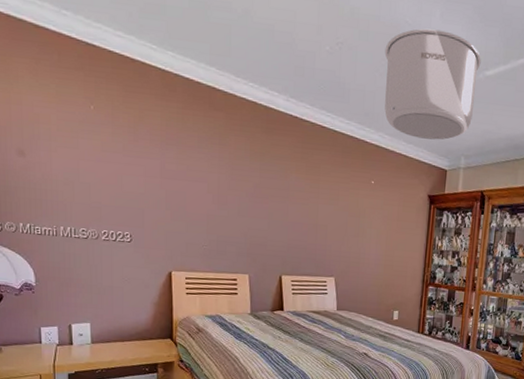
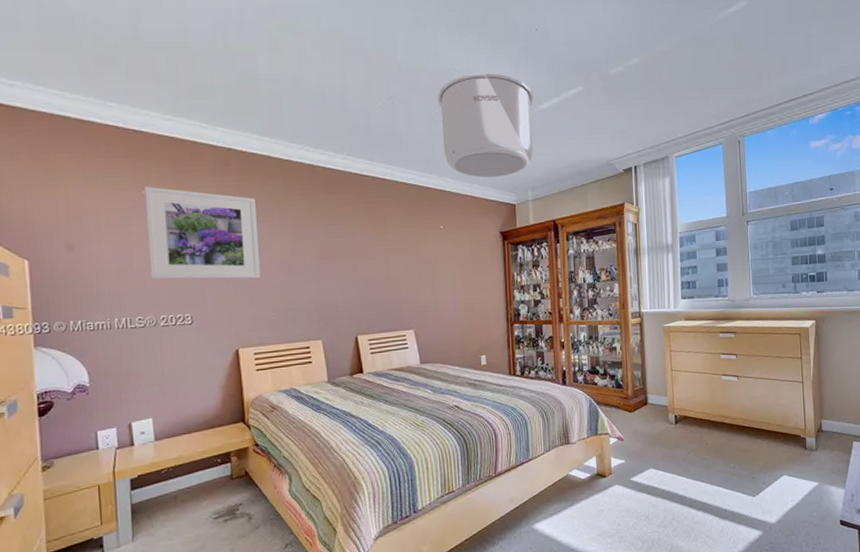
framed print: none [93,101,198,208] -> present [144,186,260,280]

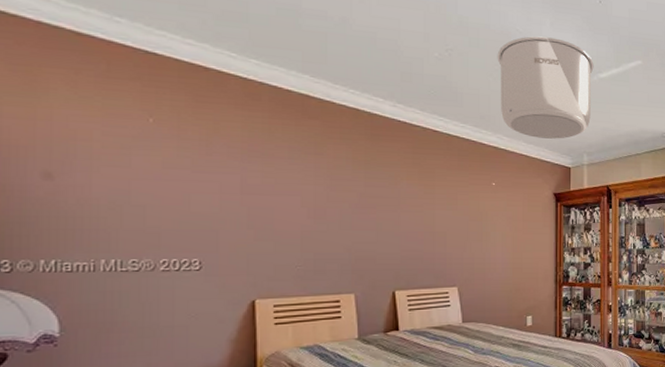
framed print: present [144,186,260,280] -> none [152,113,288,224]

